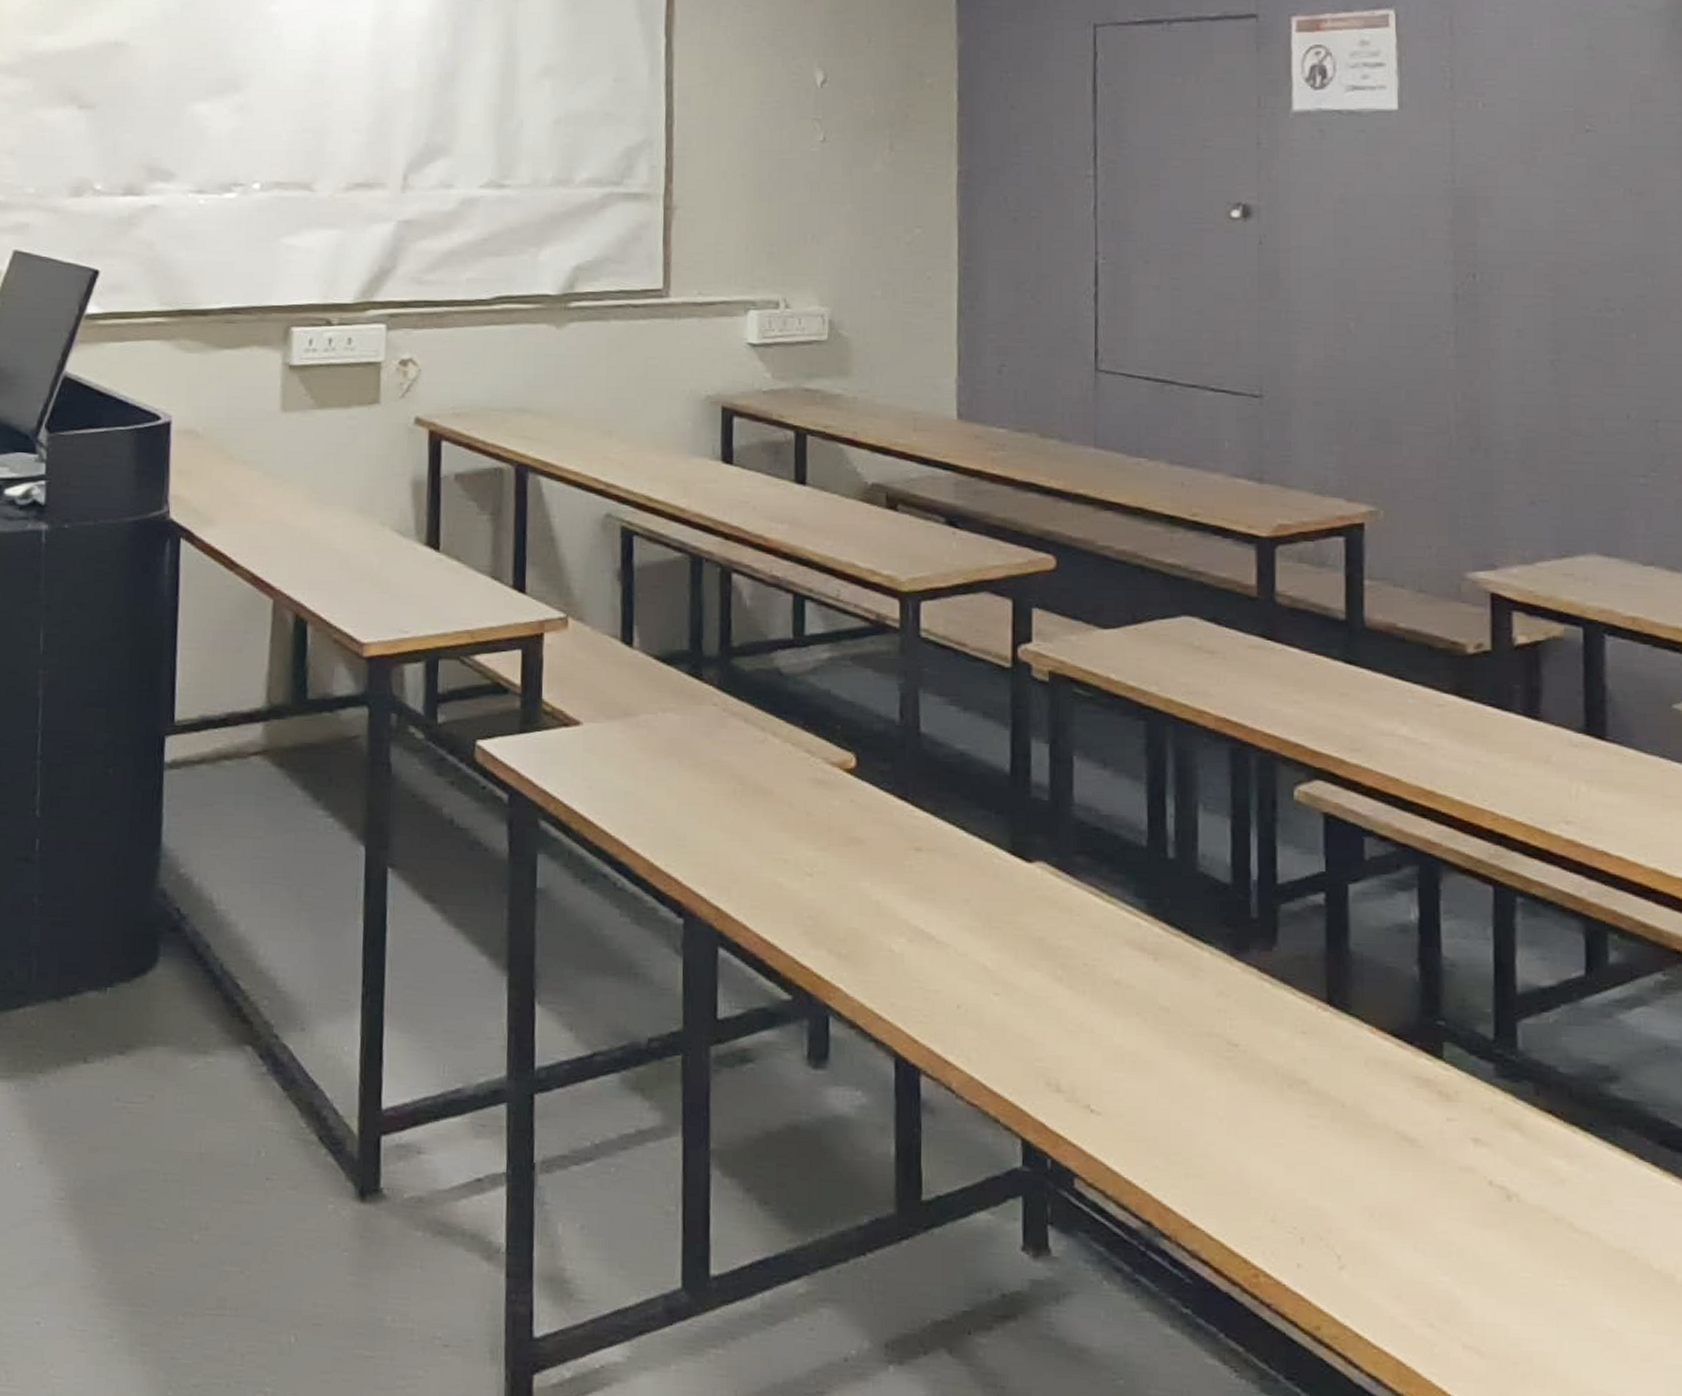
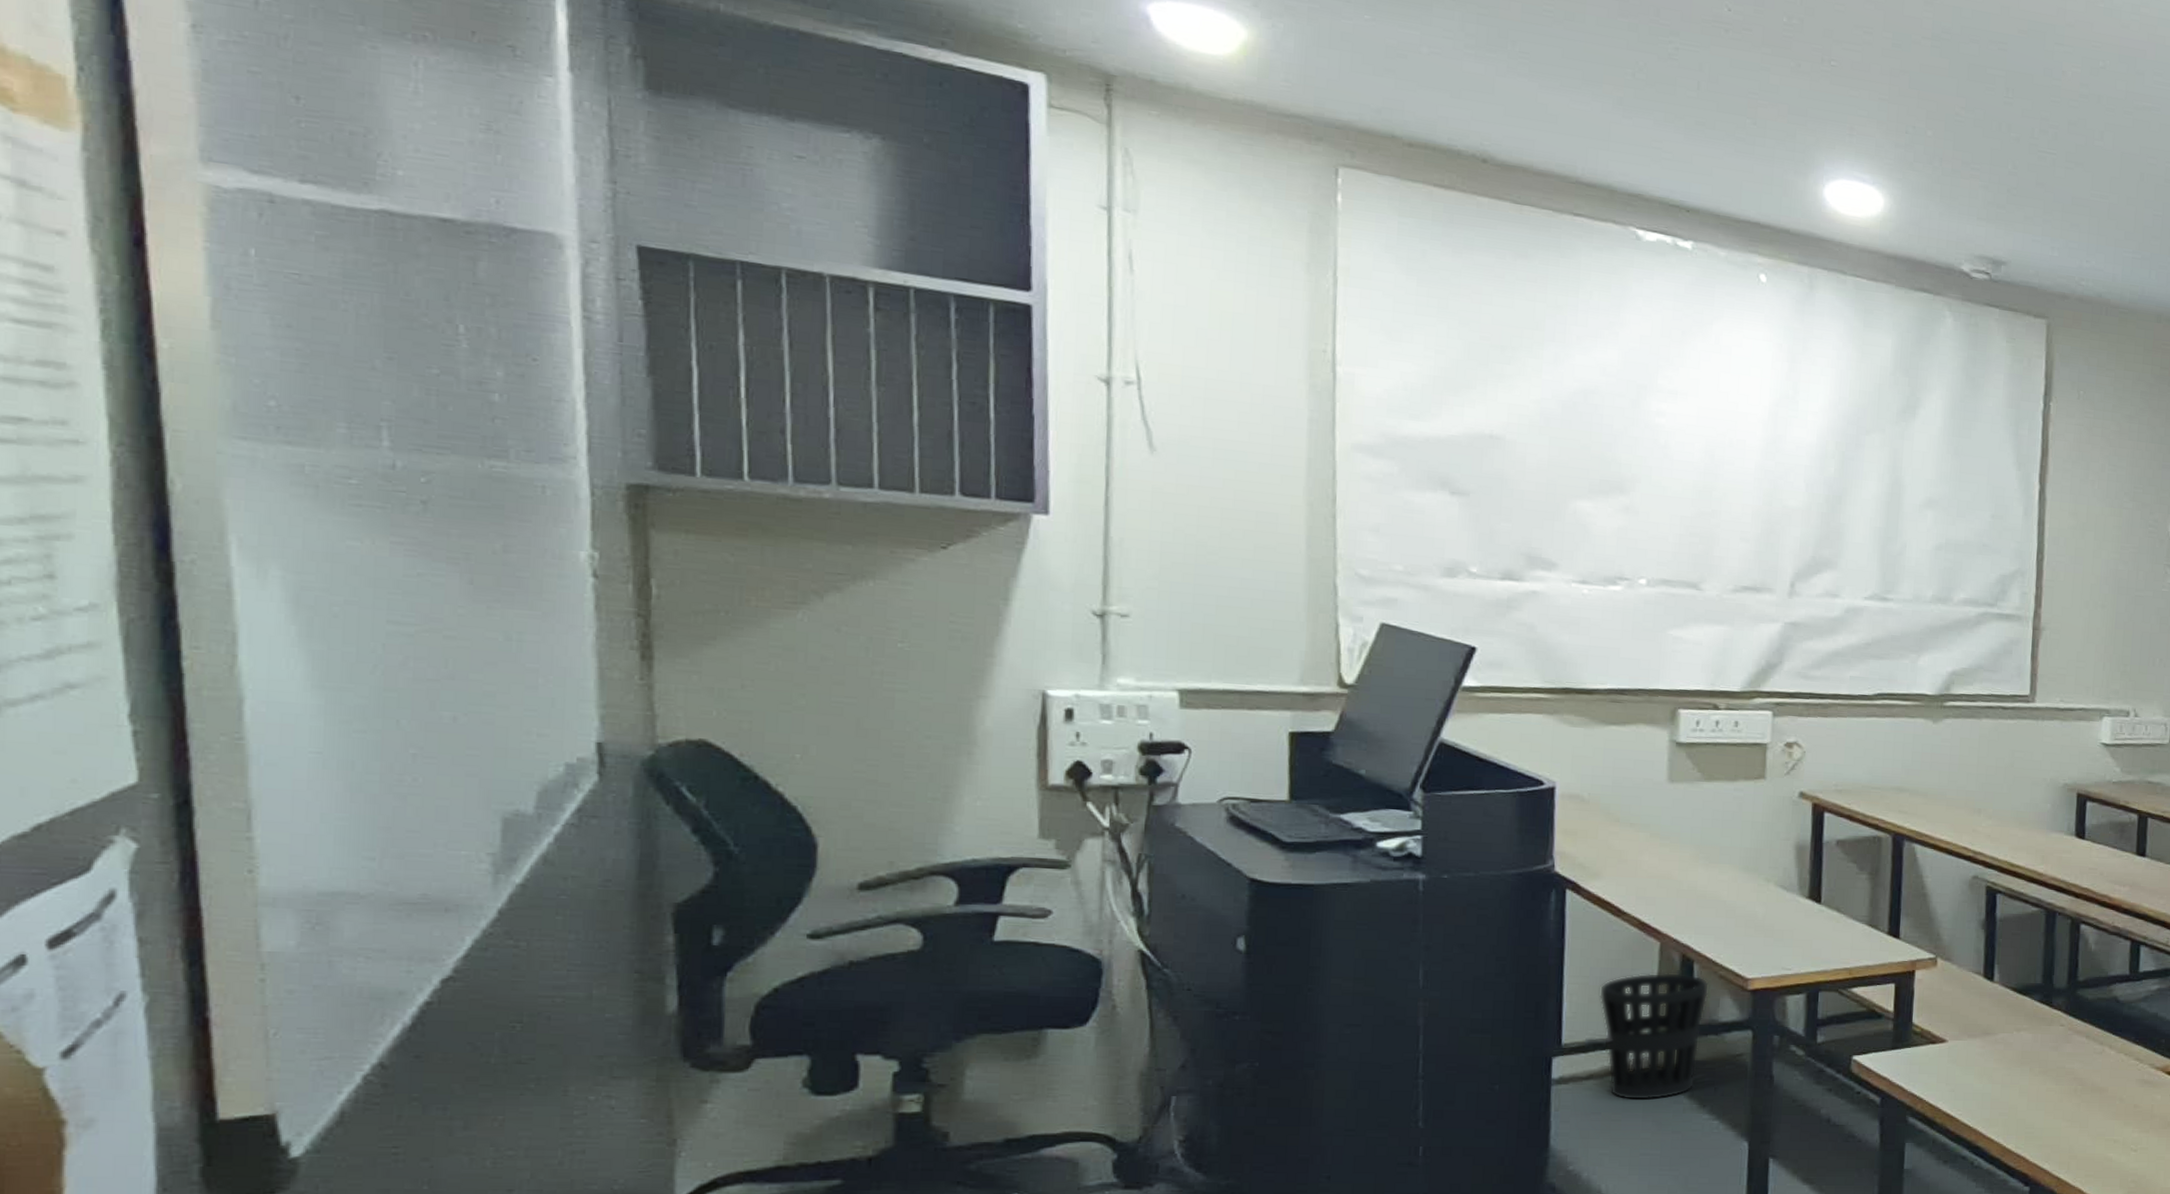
wastebasket: none [211,636,323,791] -> present [1599,973,1710,1101]

